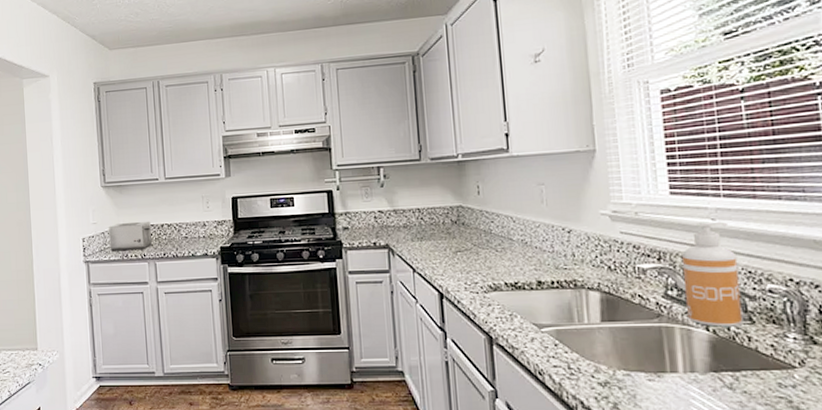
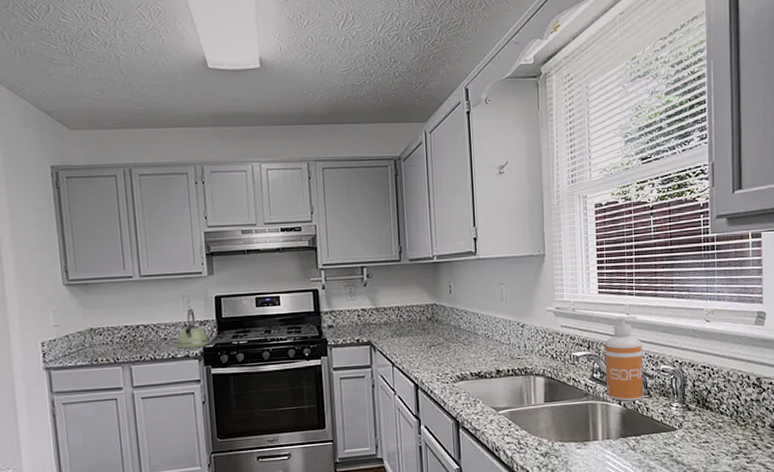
toaster: present [109,221,153,252] -> none [74,322,127,356]
kettle: none [196,209,228,247] -> present [176,309,211,349]

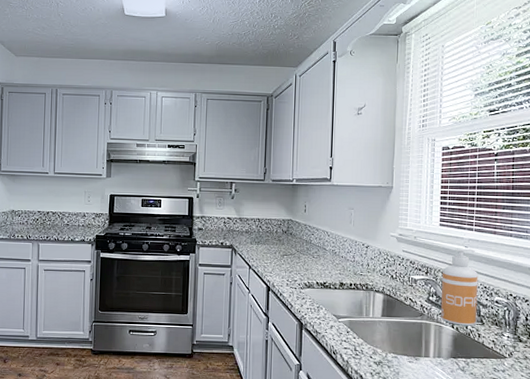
kettle: present [176,309,211,349] -> none [76,203,103,235]

